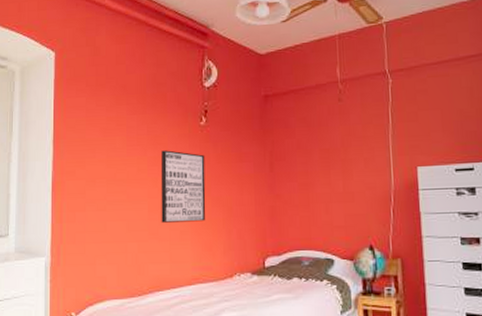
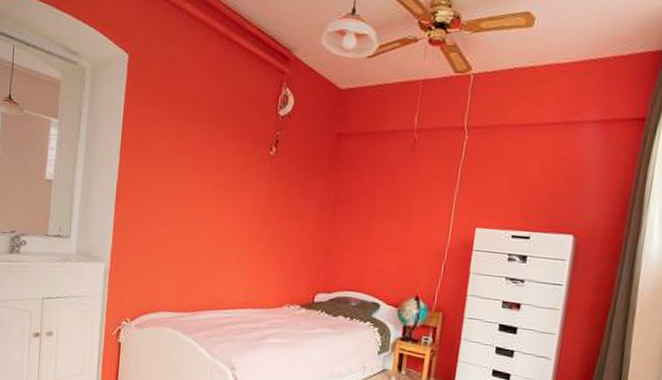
wall art: present [160,150,206,223] -> none [220,175,270,251]

